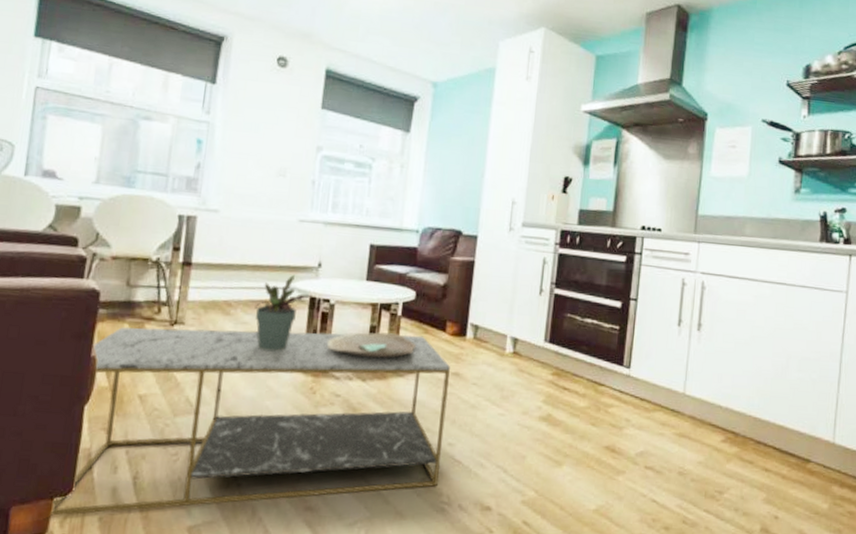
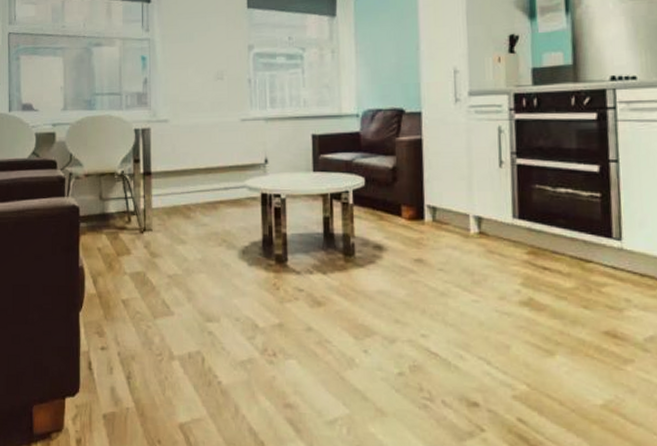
coffee table: present [49,326,450,516] -> none [63,223,416,414]
potted plant: present [254,274,311,352] -> none [211,173,262,251]
decorative bowl: present [327,331,415,358] -> none [284,221,372,249]

